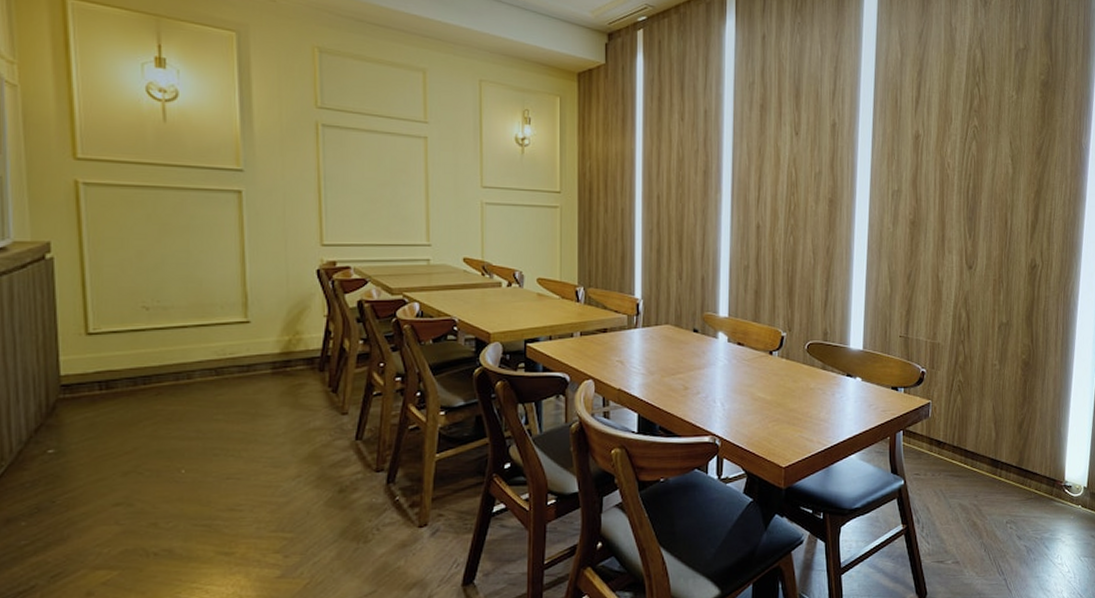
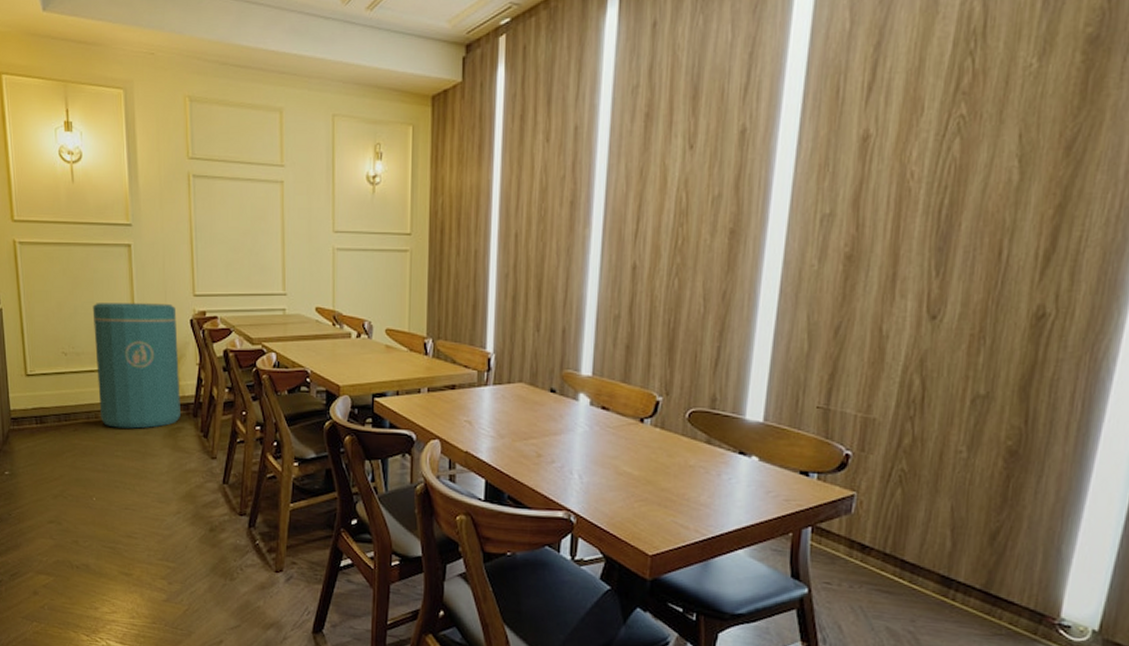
trash can: none [187,252,303,389] -> present [92,303,180,429]

